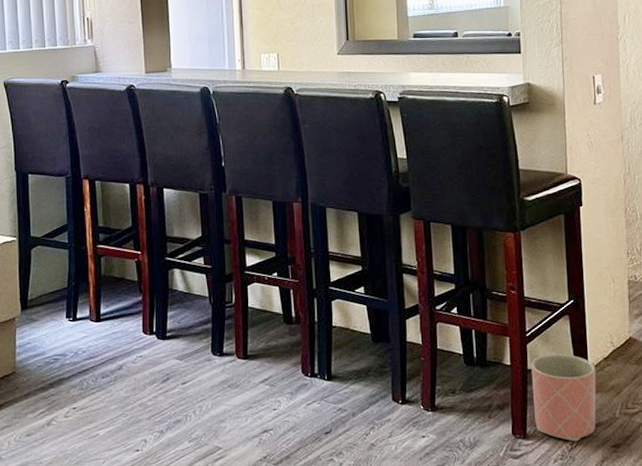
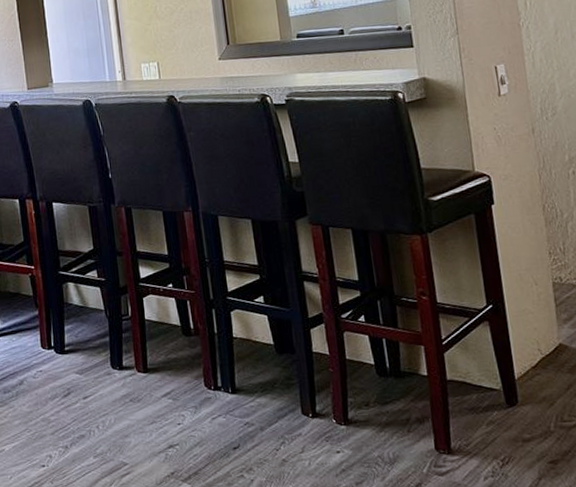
planter: present [531,354,596,442] -> none [450,362,529,458]

